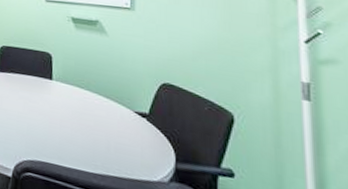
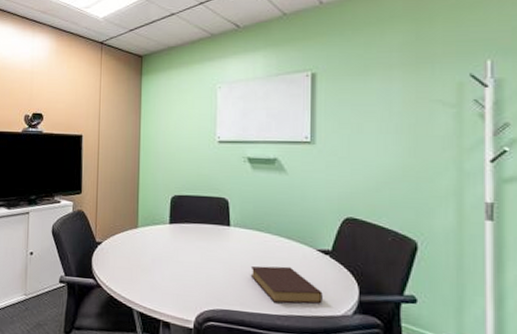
book: none [69,121,139,167] -> present [250,266,323,304]

